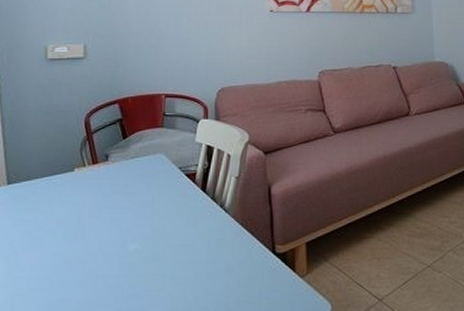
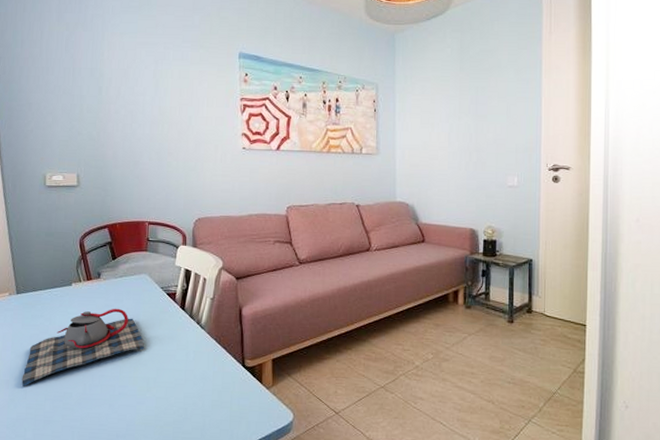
teapot: none [9,194,160,297] -> present [21,308,145,387]

